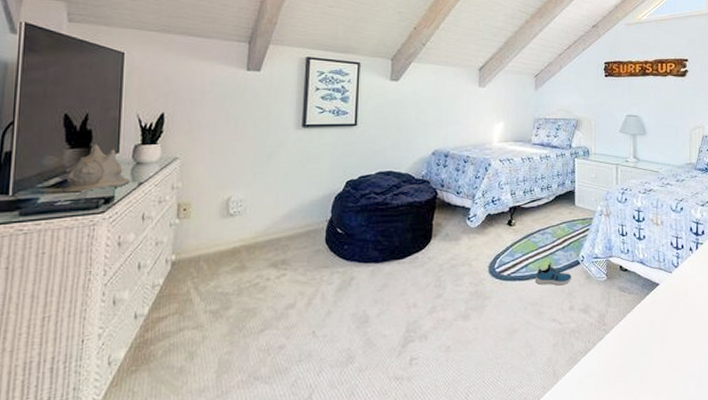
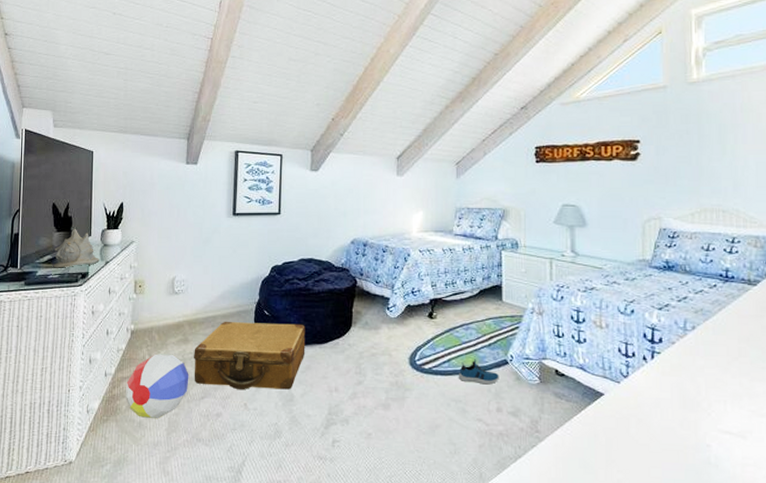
beachball: none [161,285,246,362] -> present [125,353,189,418]
suitcase: none [252,240,383,317] -> present [194,321,306,390]

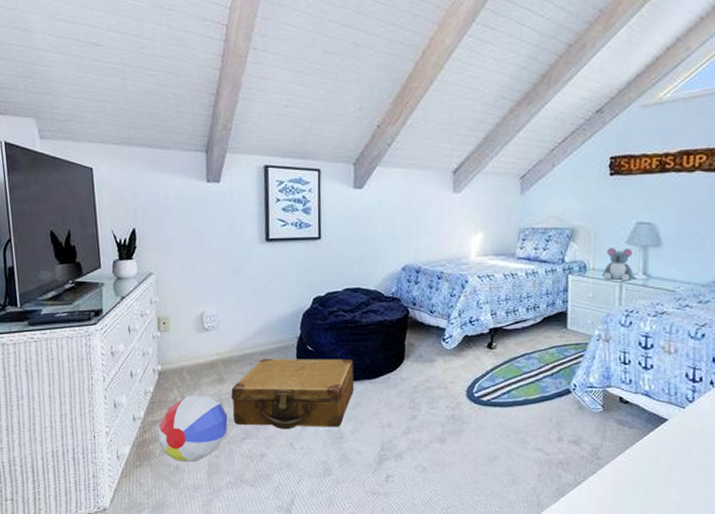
seashell: present [53,228,100,268] -> none [59,259,114,305]
athletic shoe: present [459,359,499,385] -> none [519,389,561,415]
stuffed animal: none [533,227,563,258] -> present [602,248,635,281]

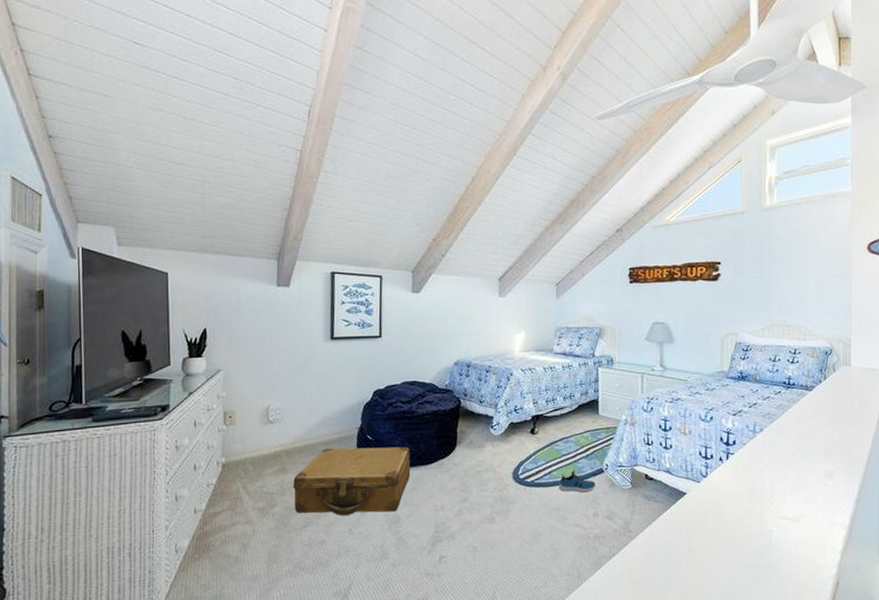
beachball: present [157,395,228,461] -> none [218,485,289,552]
athletic shoe: none [519,389,561,415] -> present [559,469,596,493]
stuffed animal: present [602,248,635,281] -> none [626,344,653,372]

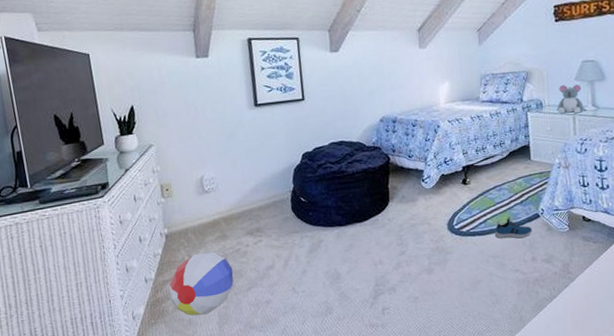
beachball: none [218,485,289,552] -> present [169,251,234,316]
suitcase: present [293,446,411,516] -> none [234,206,347,276]
stuffed animal: none [626,344,653,372] -> present [557,85,585,114]

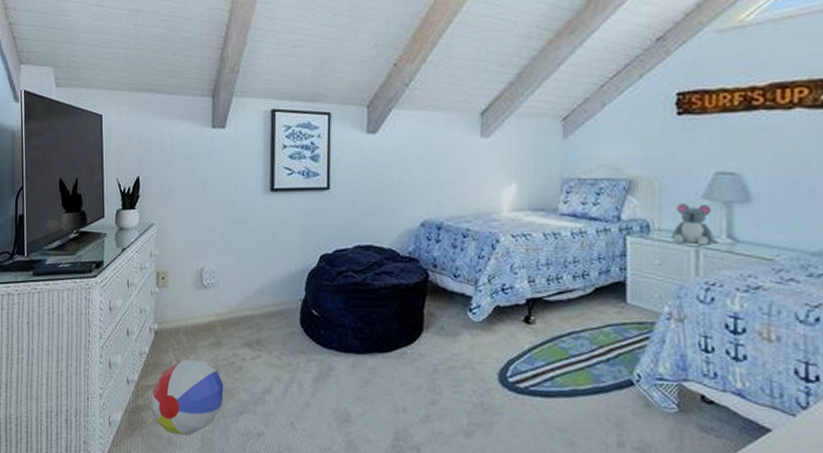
athletic shoe: present [495,216,533,239] -> none [566,377,621,411]

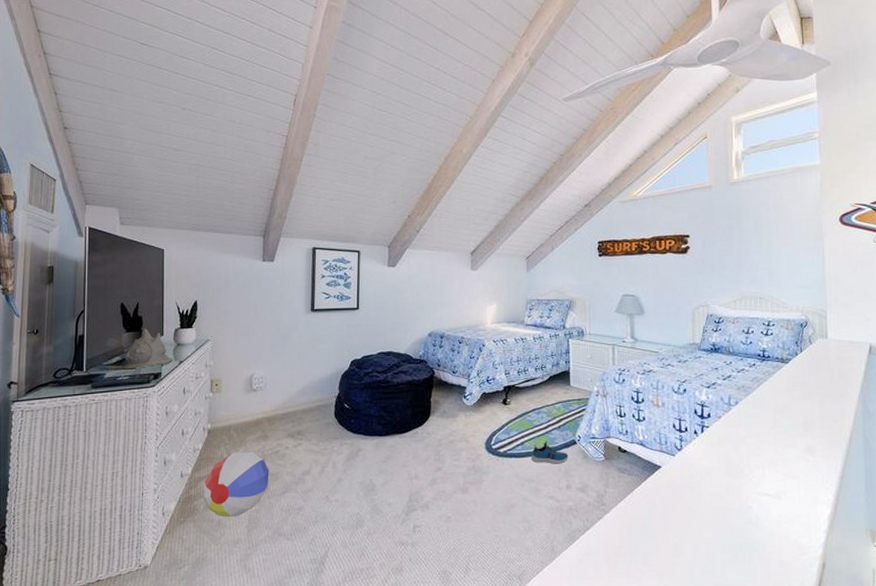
seashell: none [63,208,115,256] -> present [123,328,173,370]
athletic shoe: none [566,377,621,411] -> present [532,440,569,464]
stuffed animal: present [671,203,716,245] -> none [597,316,624,344]

